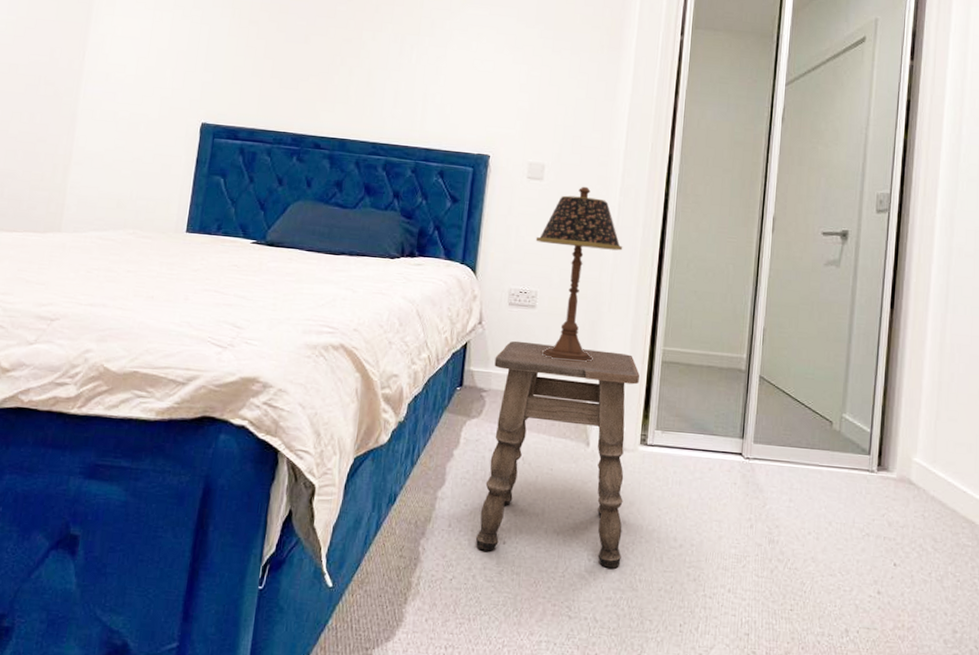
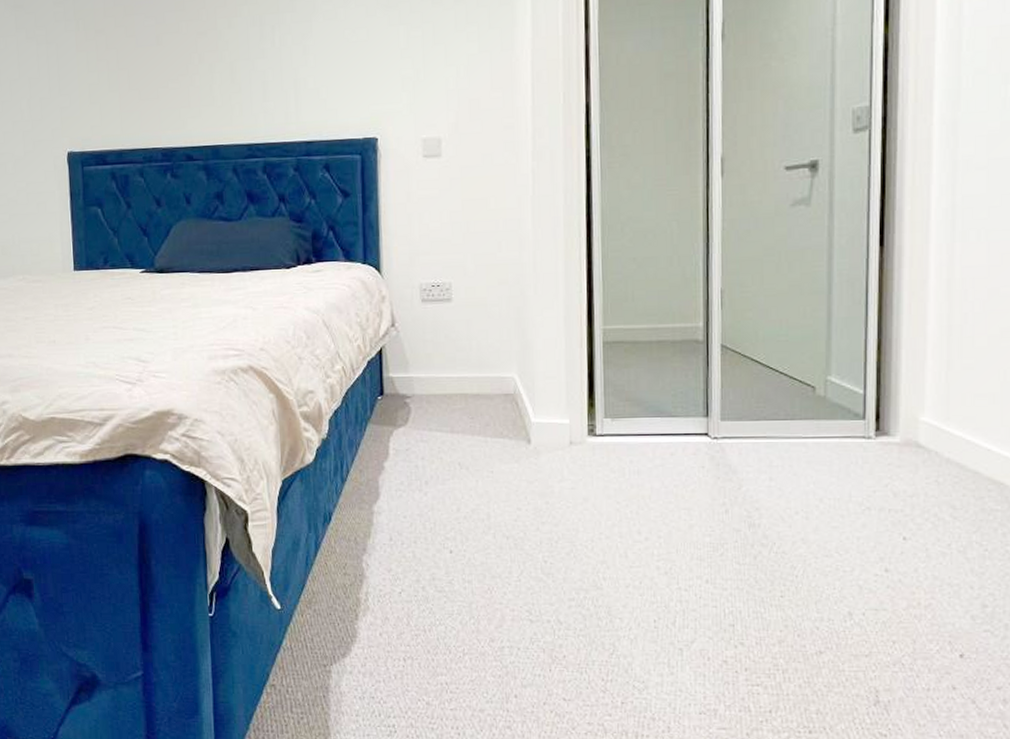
side table: present [475,340,640,569] -> none [414,338,581,568]
table lamp: present [535,186,623,363] -> none [441,156,543,355]

